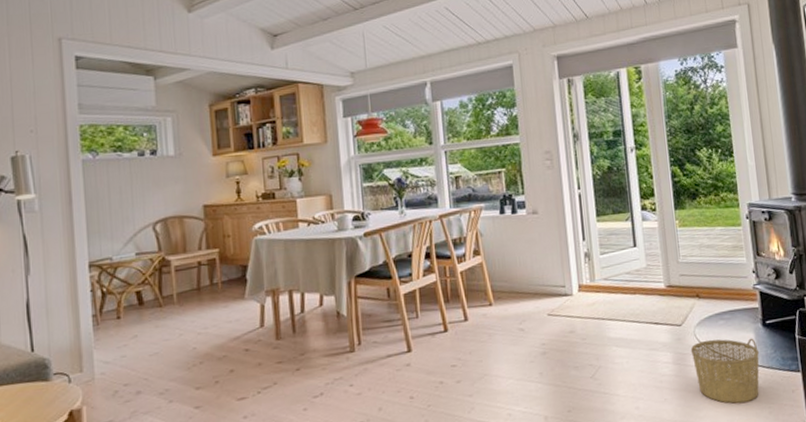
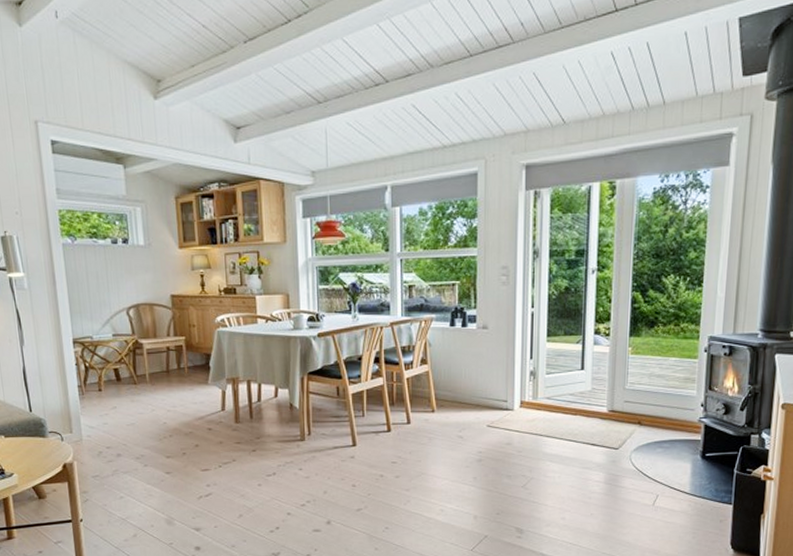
basket: present [690,338,760,404] -> none [623,465,694,526]

